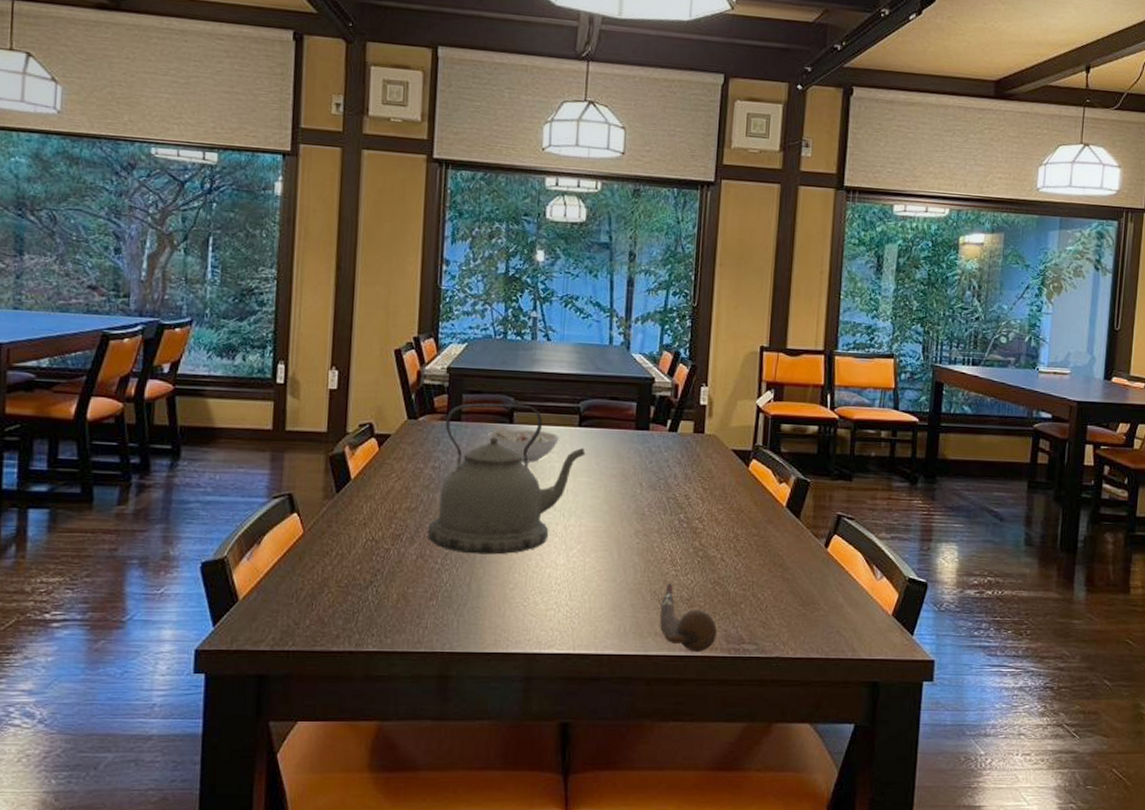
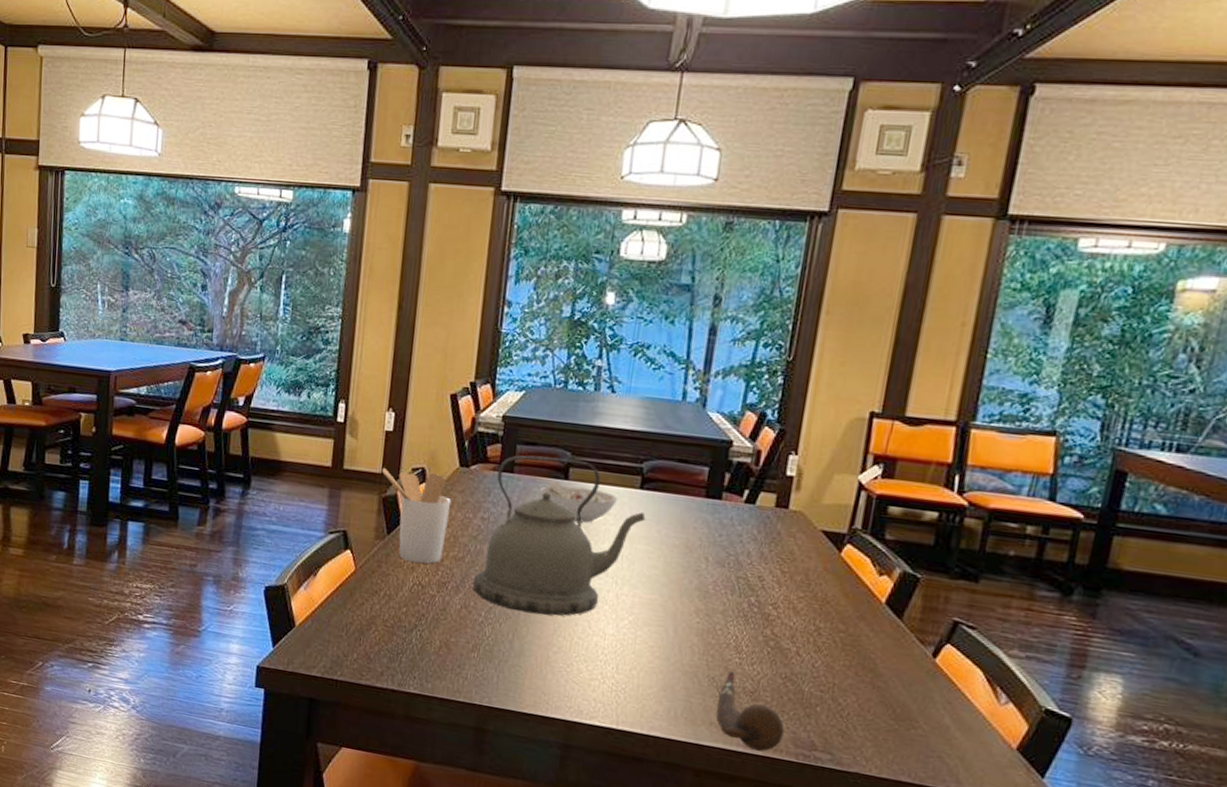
utensil holder: none [327,425,401,519] -> present [381,467,452,564]

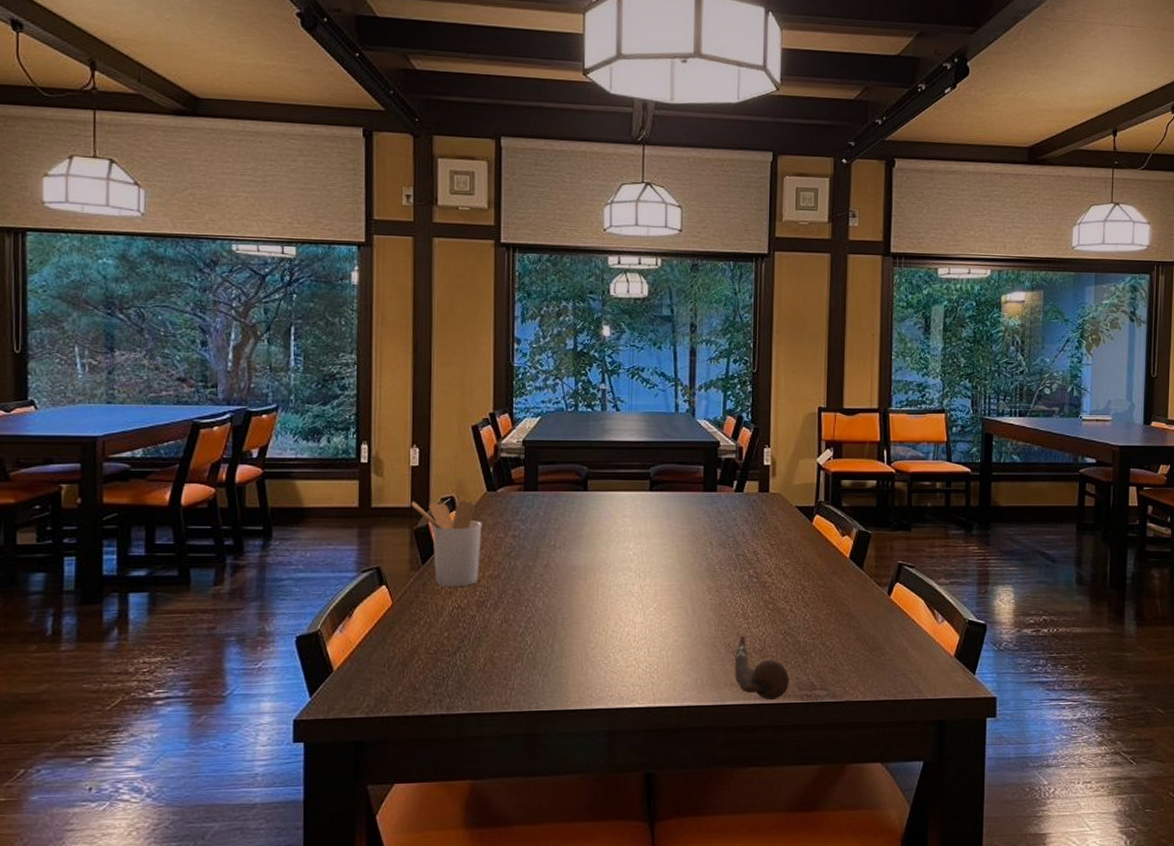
kettle: present [473,455,646,616] -> none [511,472,658,617]
bowl: present [539,481,618,523] -> none [563,493,632,527]

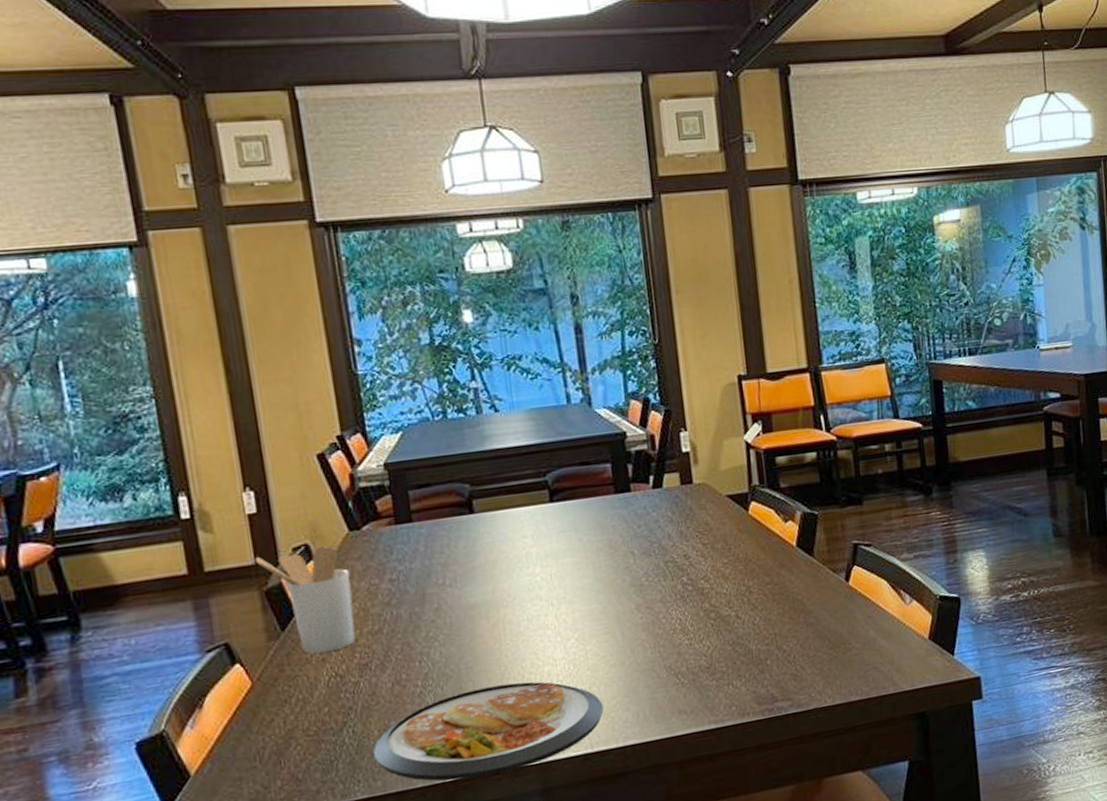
dish: none [478,637,669,712] -> present [373,682,604,781]
spoon: present [735,635,789,700] -> none [679,653,746,723]

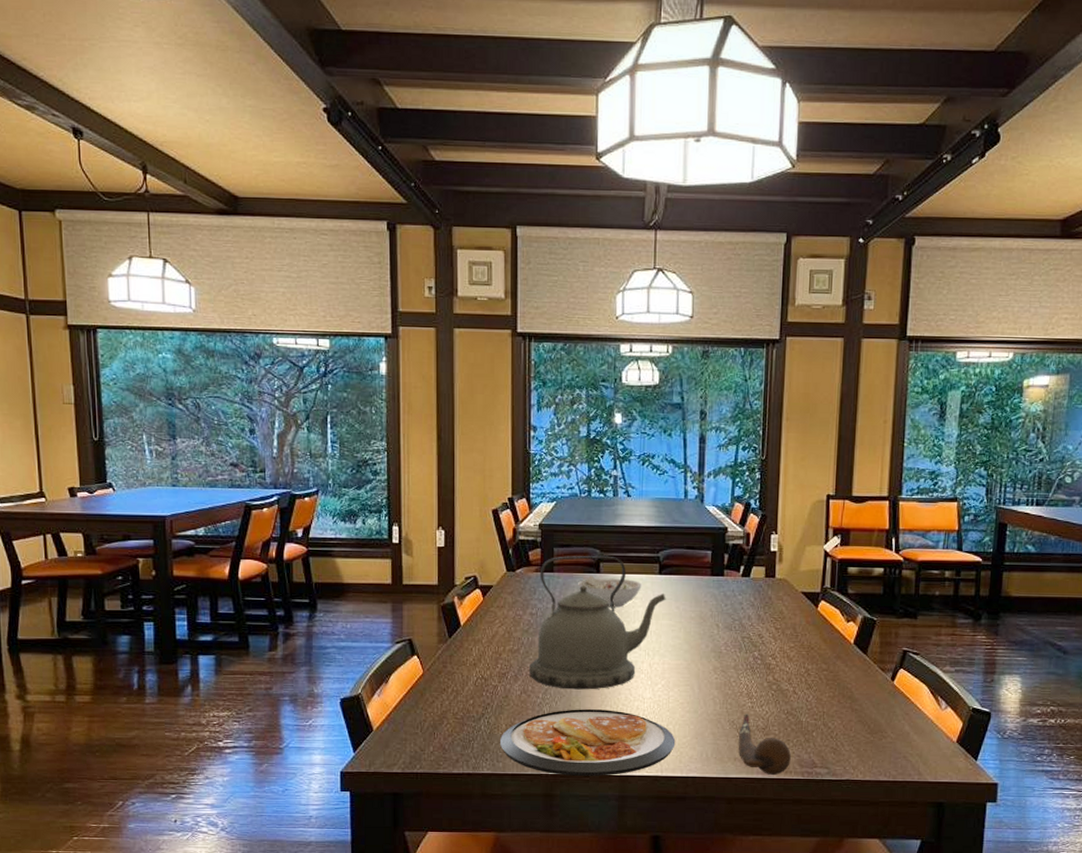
utensil holder: present [254,545,356,654] -> none [438,579,503,660]
kettle: none [394,489,564,670] -> present [529,555,666,690]
bowl: none [446,514,531,555] -> present [577,575,642,608]
spoon: none [679,653,746,723] -> present [739,714,791,775]

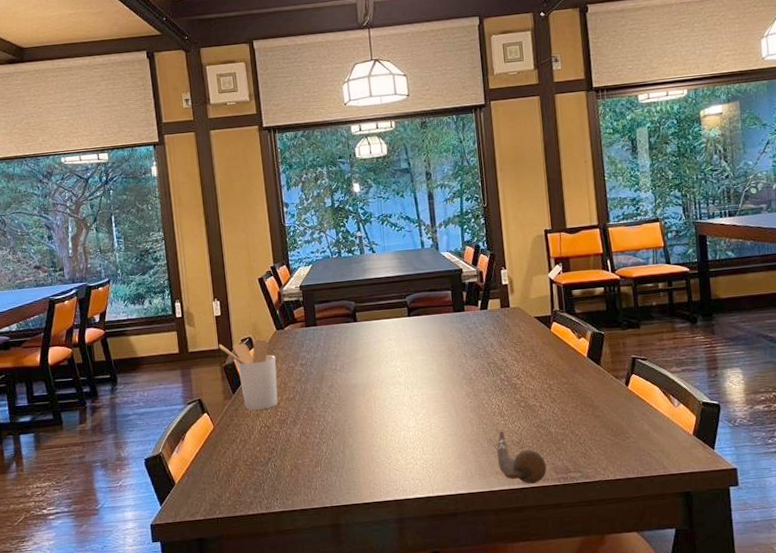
utensil holder: none [438,579,503,660] -> present [218,338,278,411]
dish: present [500,709,676,776] -> none [287,441,442,506]
kettle: present [529,555,666,690] -> none [305,305,417,428]
bowl: present [577,575,642,608] -> none [338,324,395,351]

